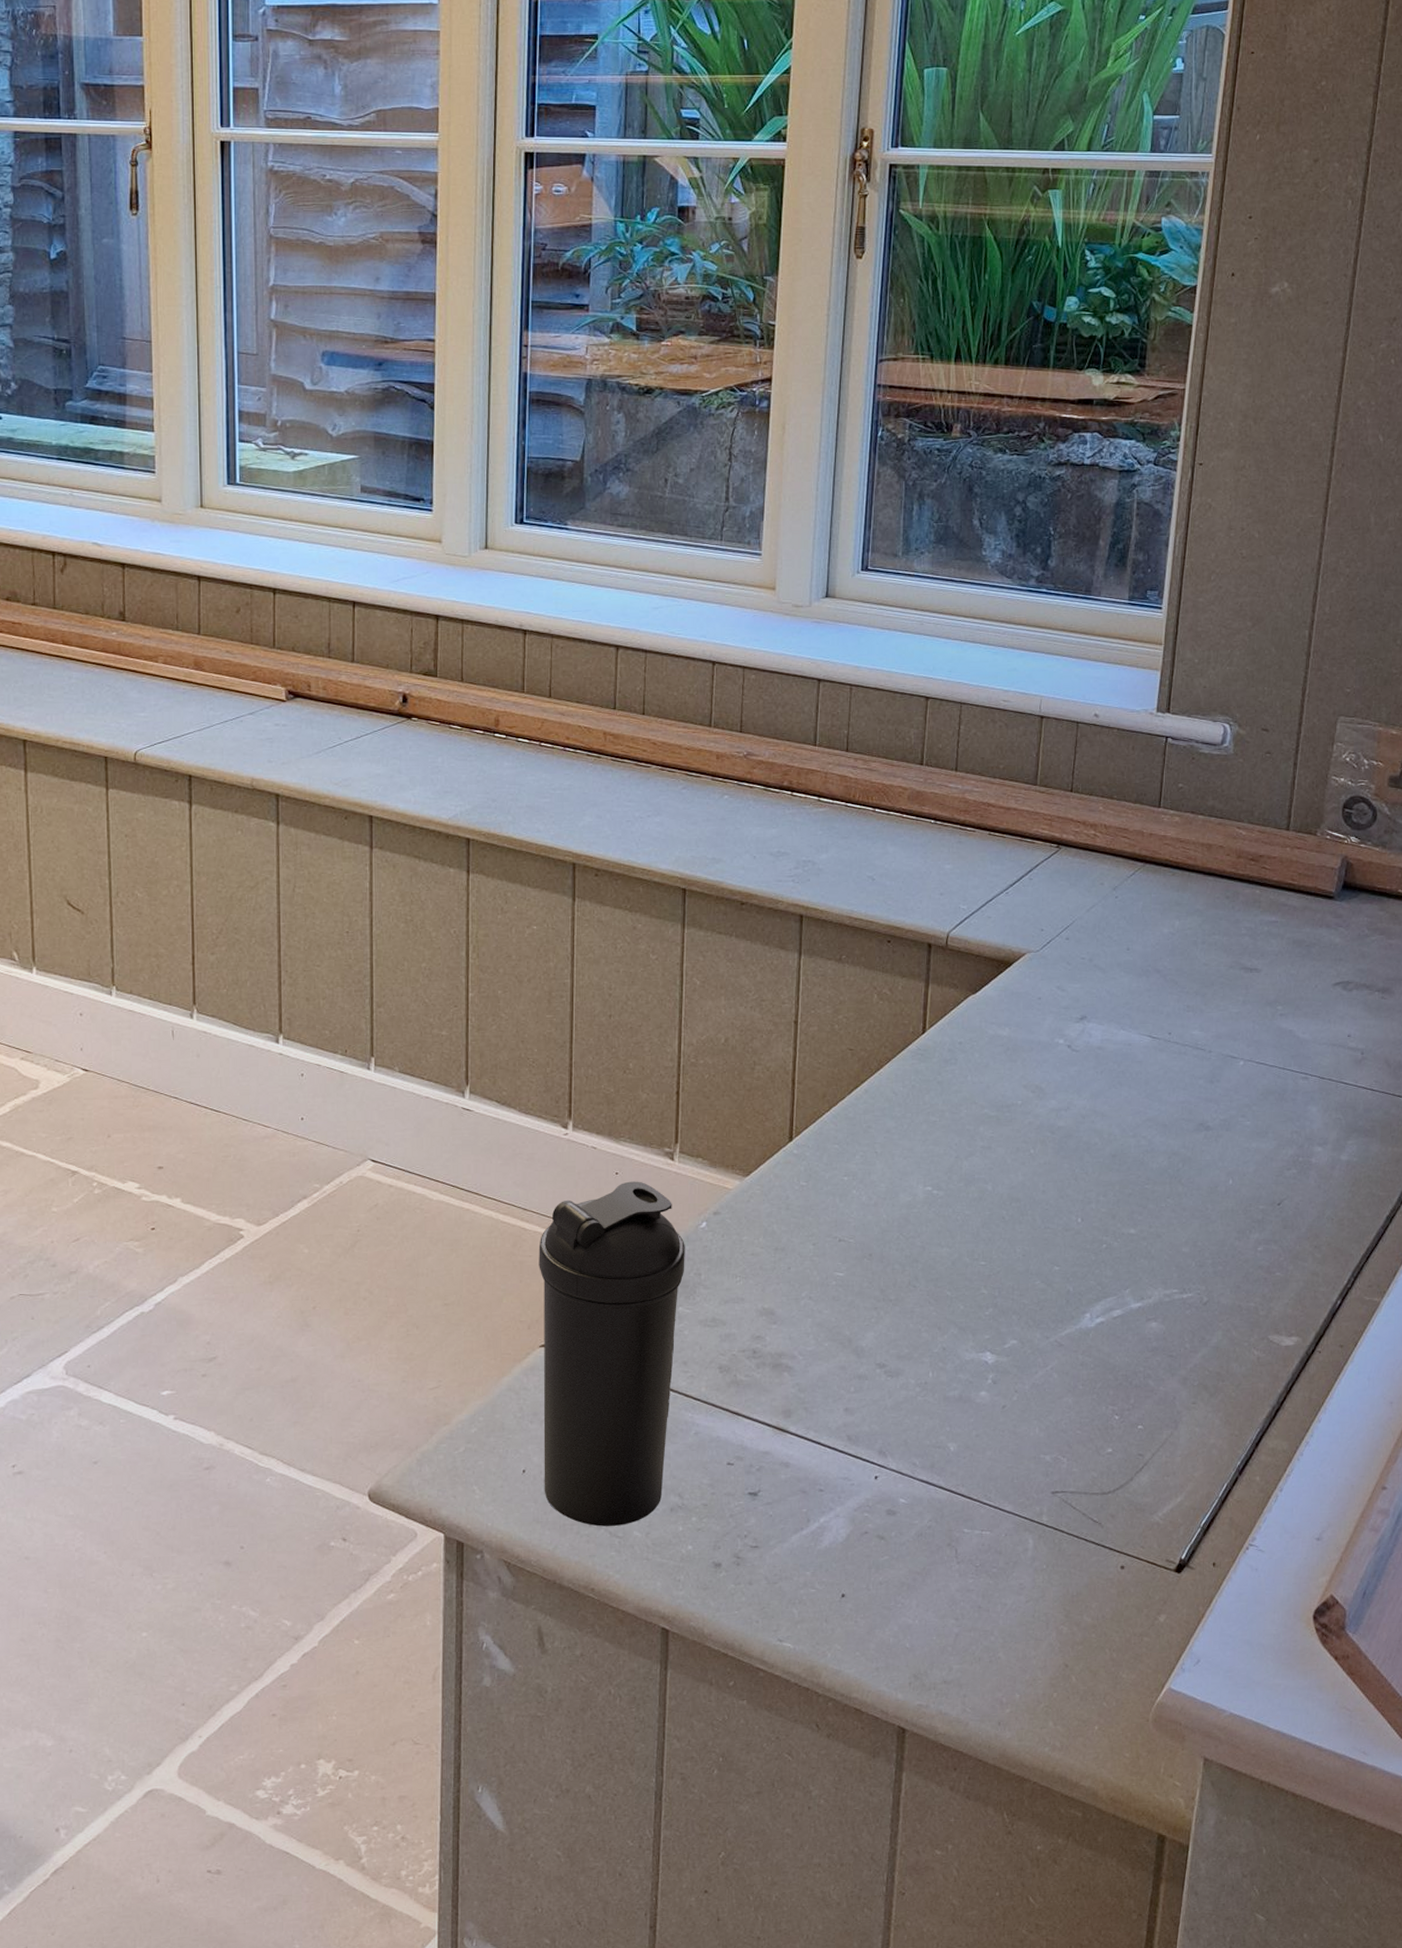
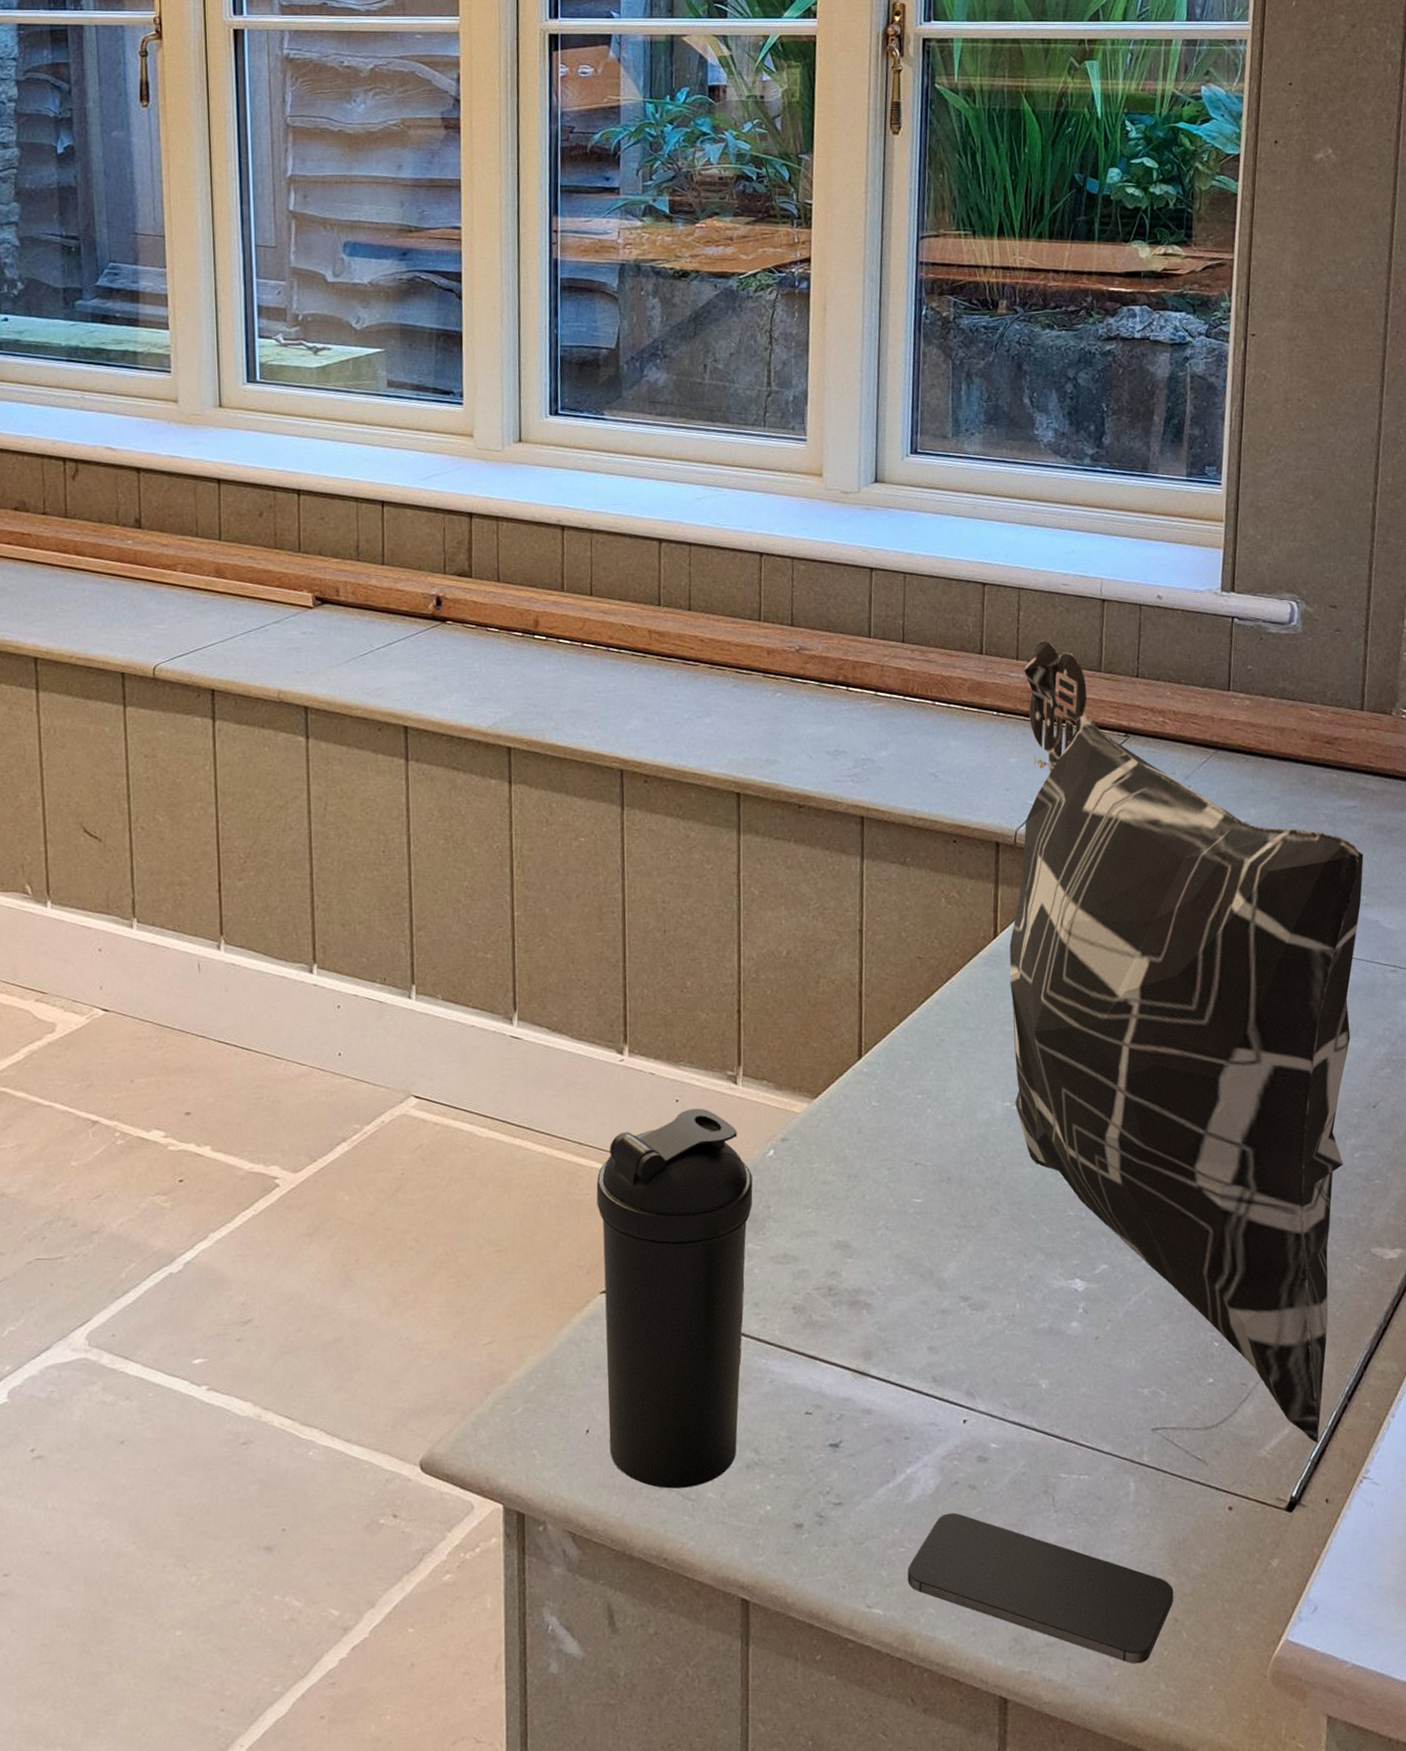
smartphone: none [817,1559,1065,1703] -> present [907,1512,1174,1664]
decorative pillow: none [936,753,1282,1512] -> present [1009,639,1364,1444]

